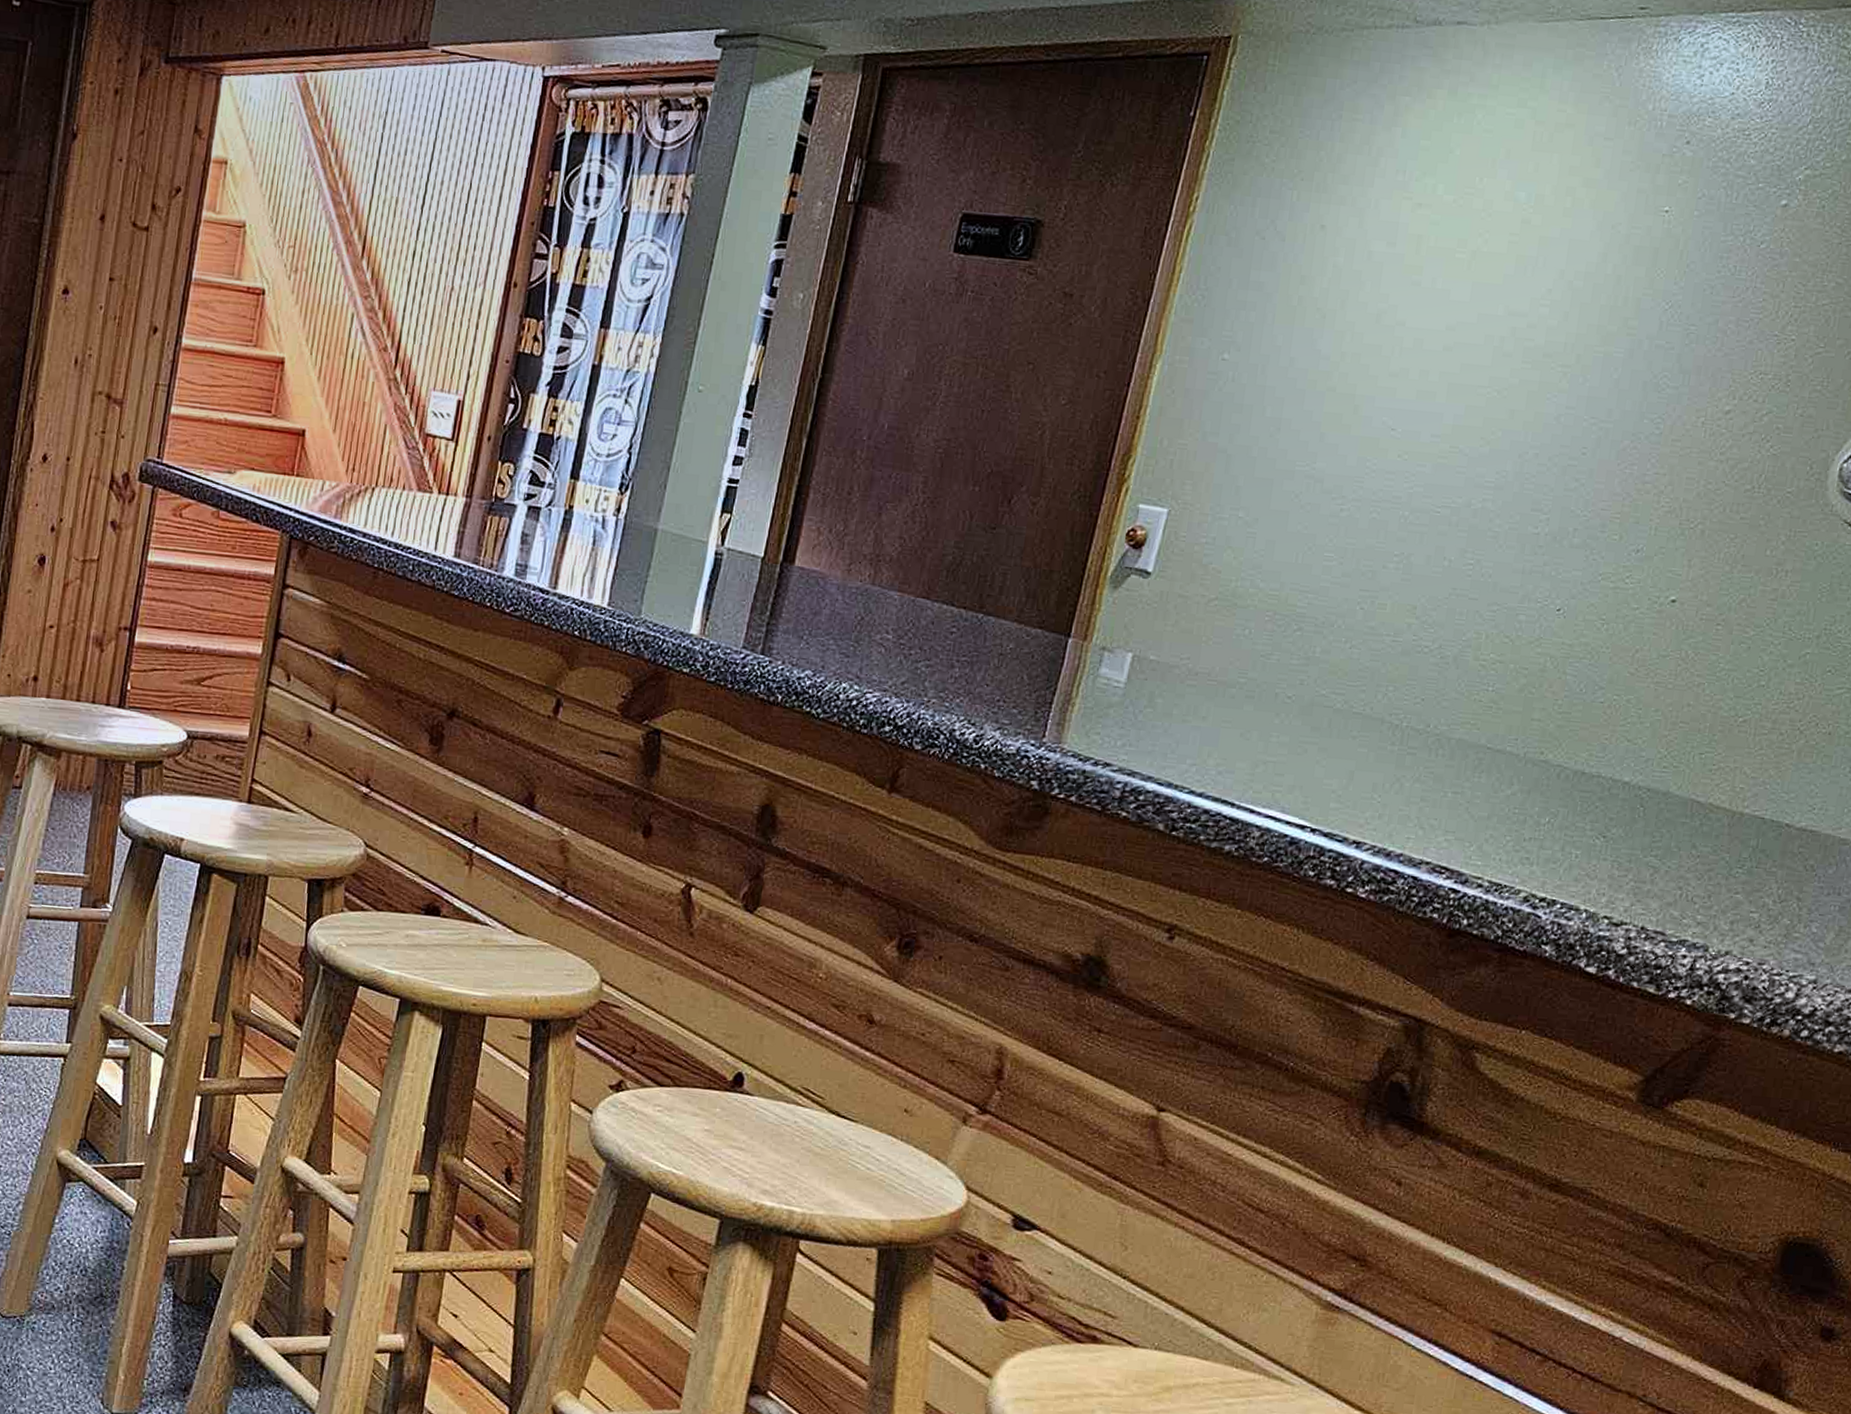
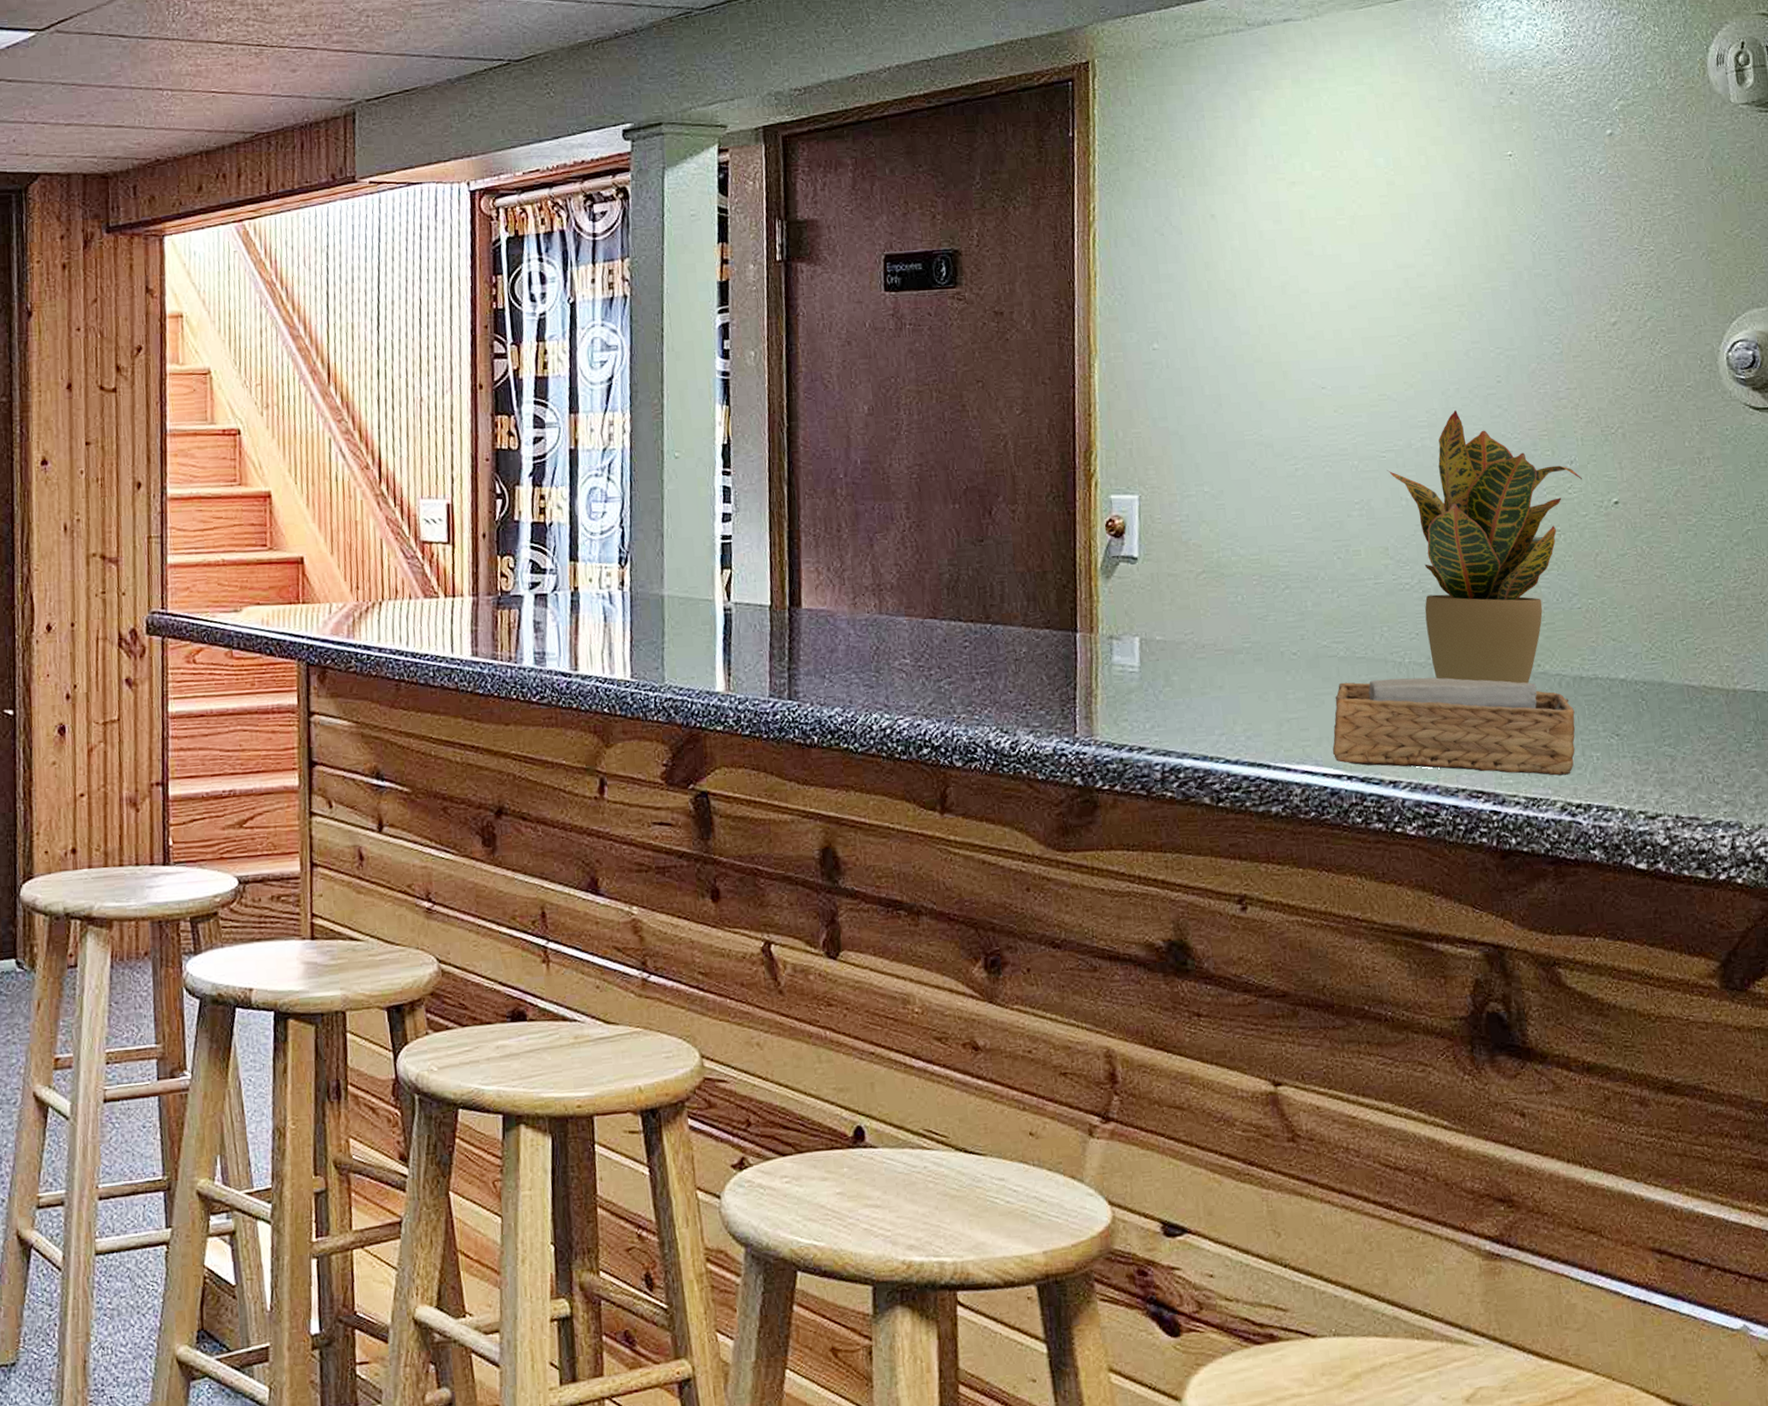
napkin holder: none [1302,734,1566,867] -> present [1332,677,1576,776]
potted plant: none [1430,475,1645,769] -> present [1386,409,1583,684]

